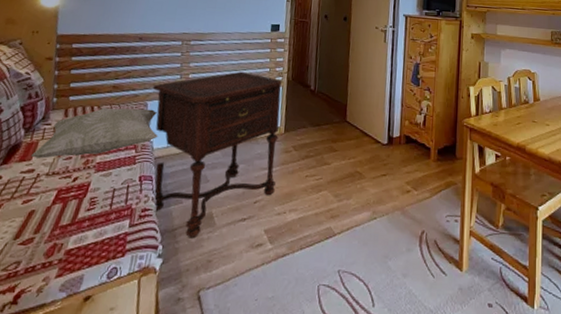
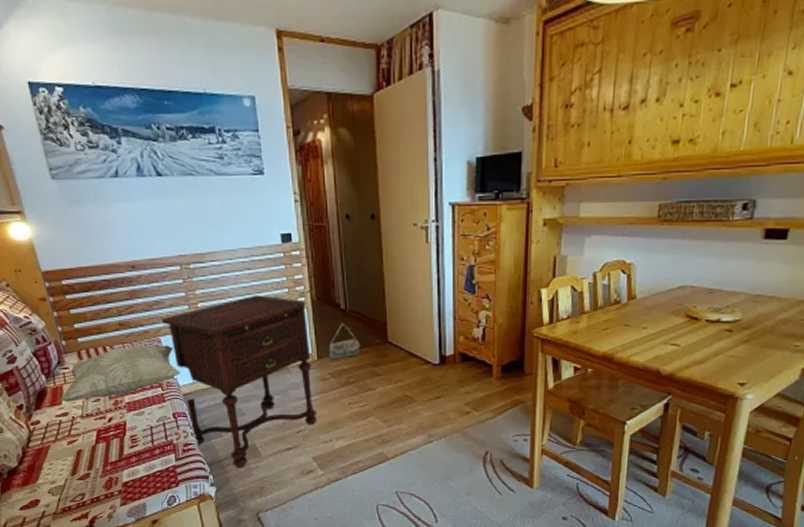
bag: none [295,102,324,134] -> present [329,323,361,360]

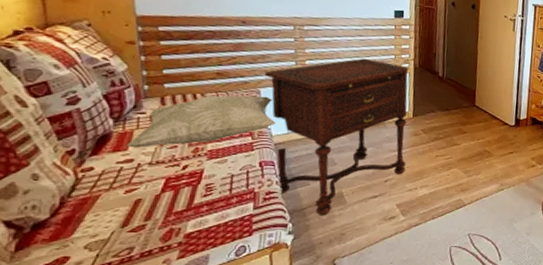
bag: present [329,323,361,360] -> none [424,88,452,118]

